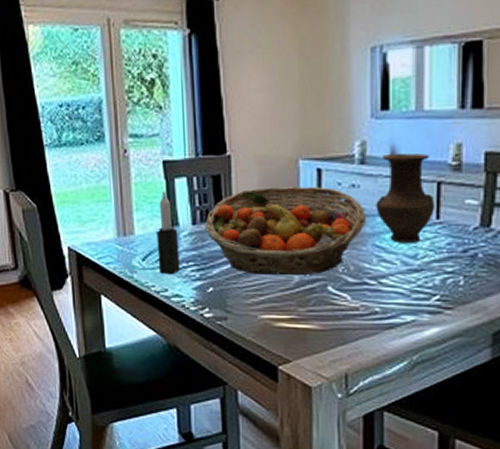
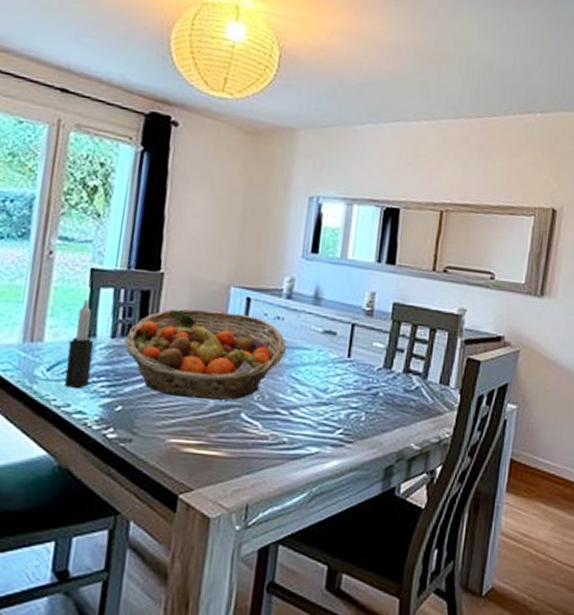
vase: present [376,153,434,243] -> none [296,292,348,378]

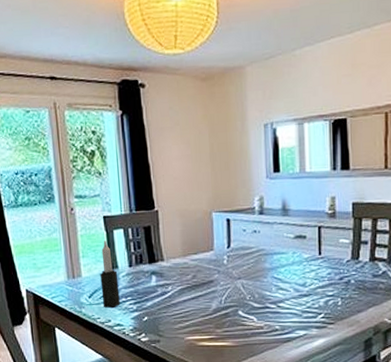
fruit basket: present [123,308,286,401] -> none [139,233,265,305]

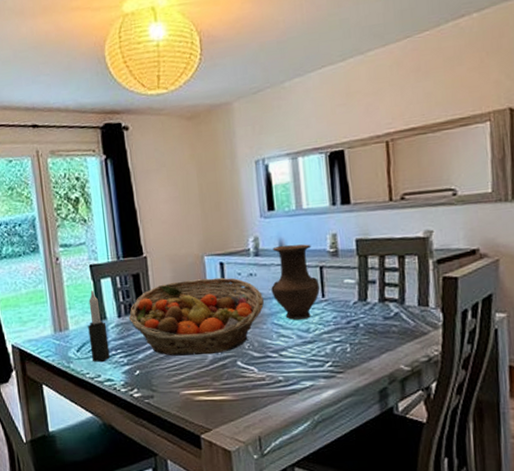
fruit basket: none [139,233,265,305] -> present [128,277,264,356]
vase: none [273,205,317,275] -> present [271,244,320,320]

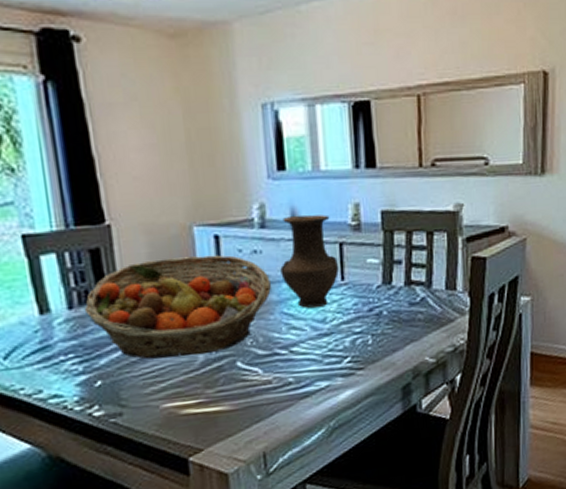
candle: present [88,290,110,362] -> none [20,272,57,373]

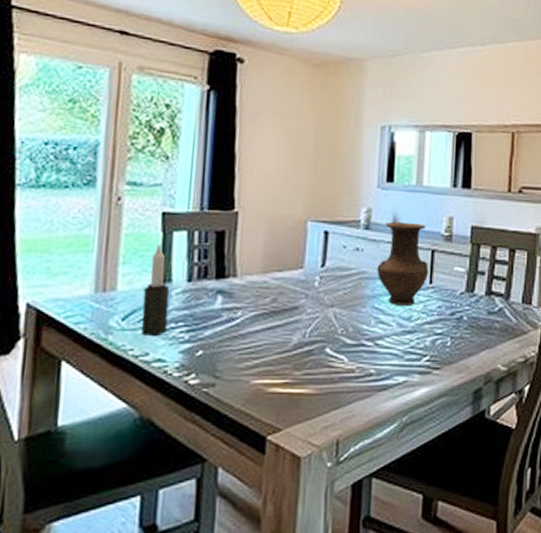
candle: none [20,272,57,373] -> present [141,244,170,335]
fruit basket: present [84,255,271,359] -> none [200,246,367,337]

